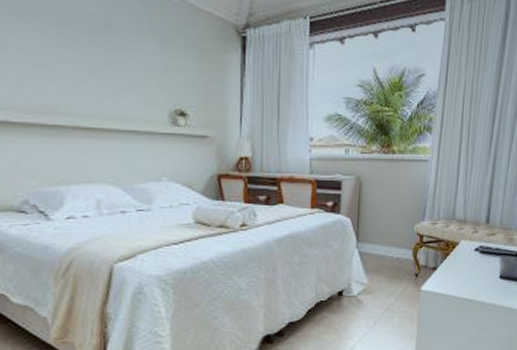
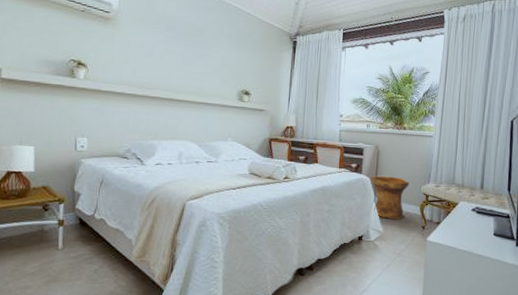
woven basket: none [352,214,400,268] -> present [371,175,409,220]

